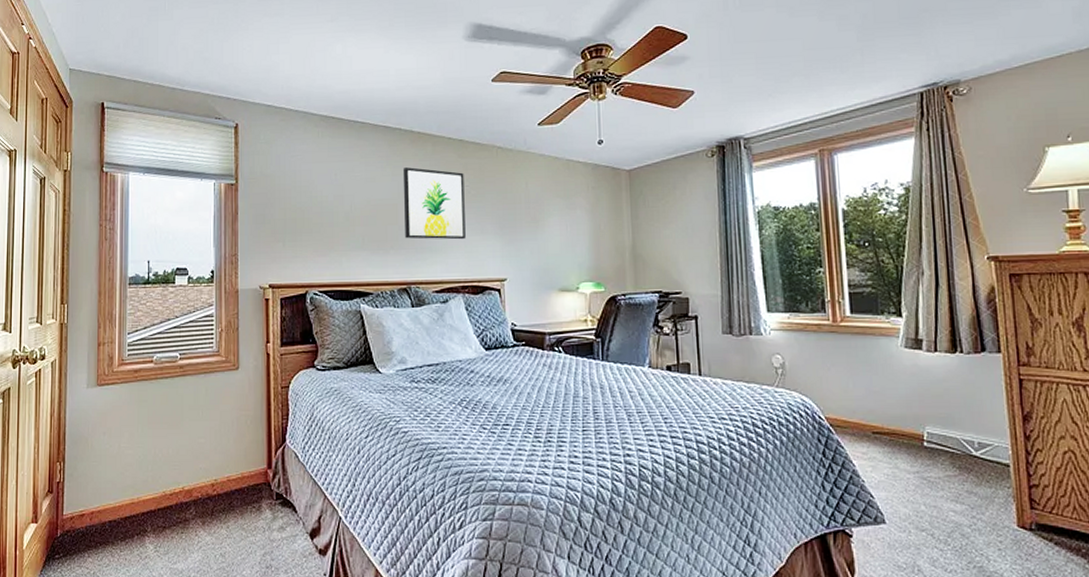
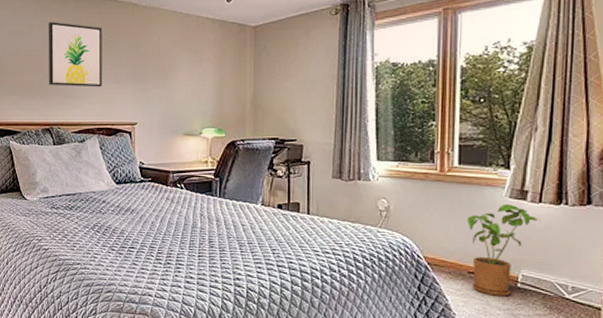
house plant: none [866,354,939,458] -> present [467,203,541,297]

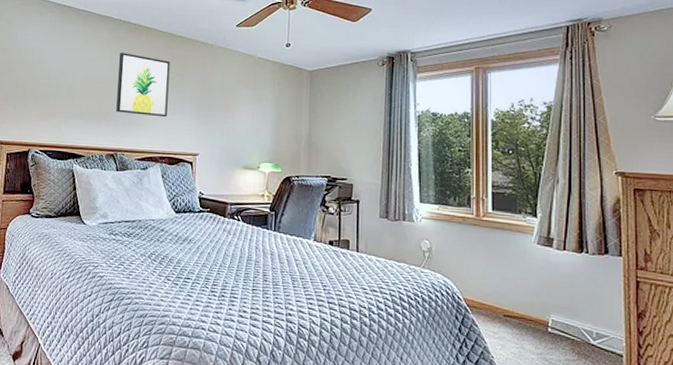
house plant: present [467,203,541,297] -> none [502,249,566,341]

